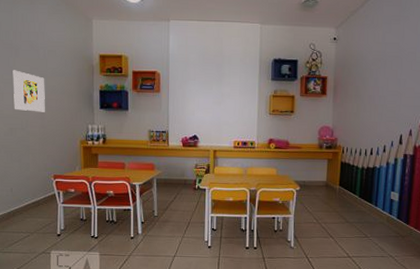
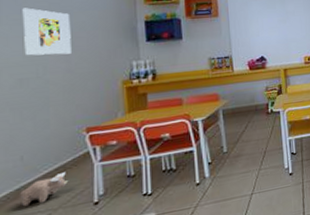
plush toy: none [10,207,40,226] -> present [20,172,68,207]

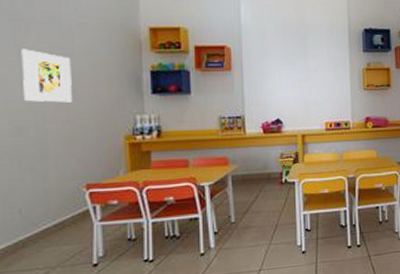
plush toy: present [20,172,68,207] -> none [18,230,66,262]

